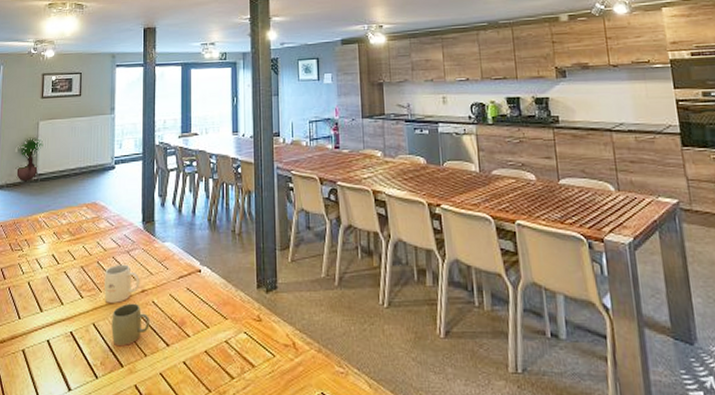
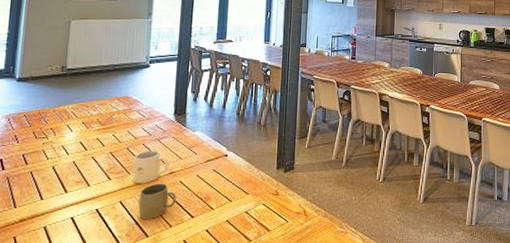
potted tree: present [15,137,44,182] -> none [42,34,75,76]

